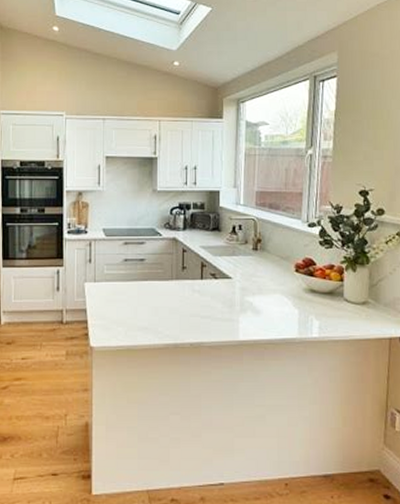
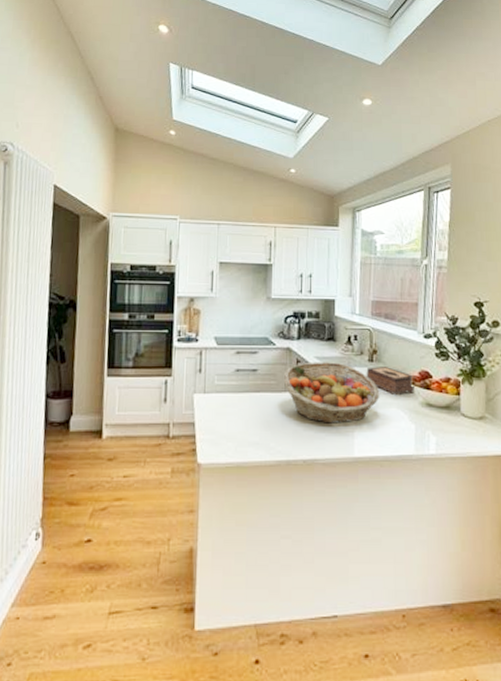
fruit basket: none [170,251,264,309] -> present [283,362,380,424]
tissue box: none [250,254,299,283] -> present [366,365,416,396]

